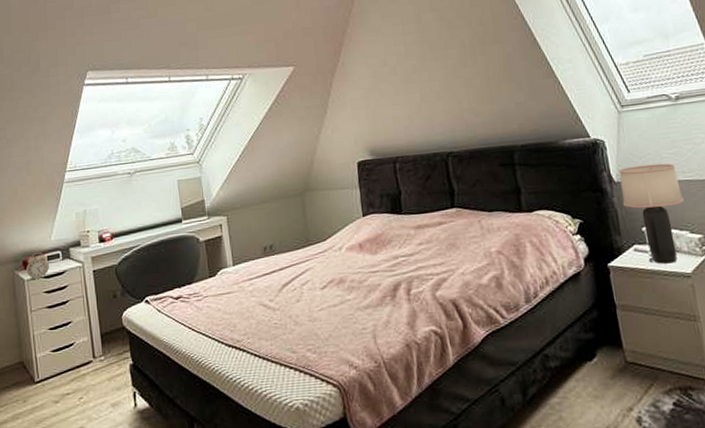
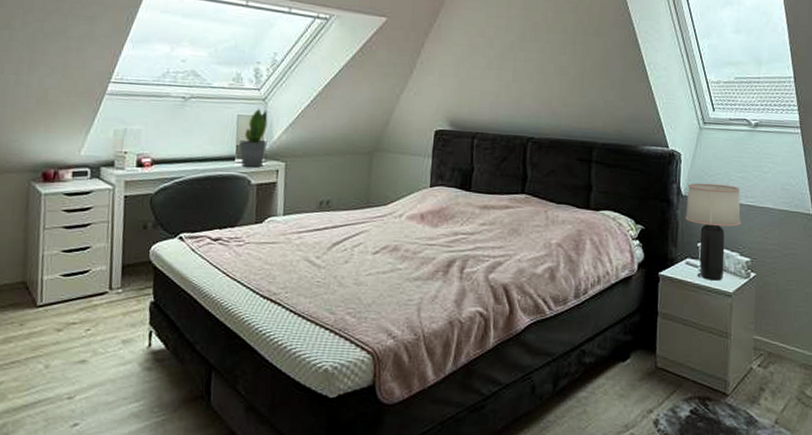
alarm clock: present [26,252,49,280] -> none [45,165,74,195]
potted plant: none [182,170,208,227] -> present [238,108,268,168]

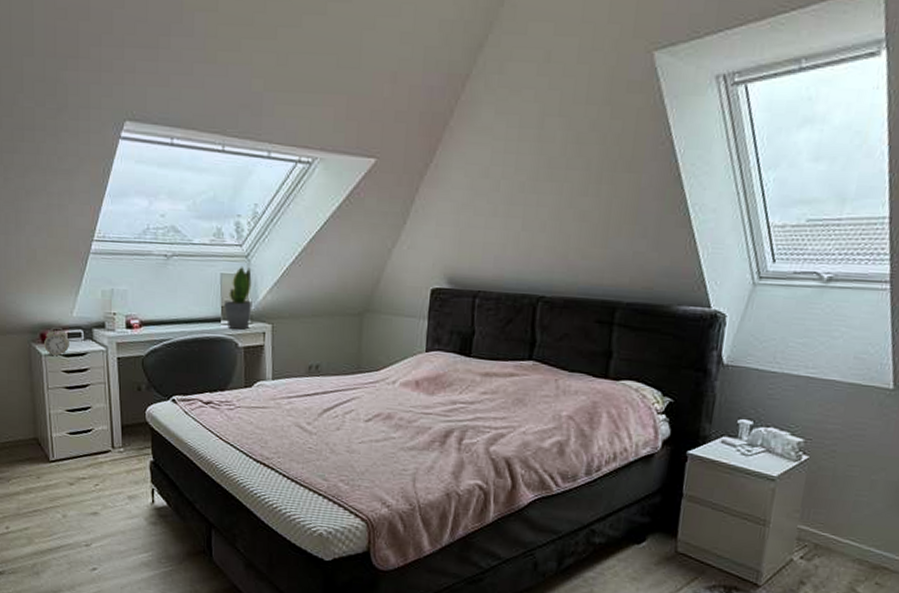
alarm clock: none [45,165,74,195] -> present [44,326,69,356]
table lamp: present [685,183,741,281] -> none [724,350,800,463]

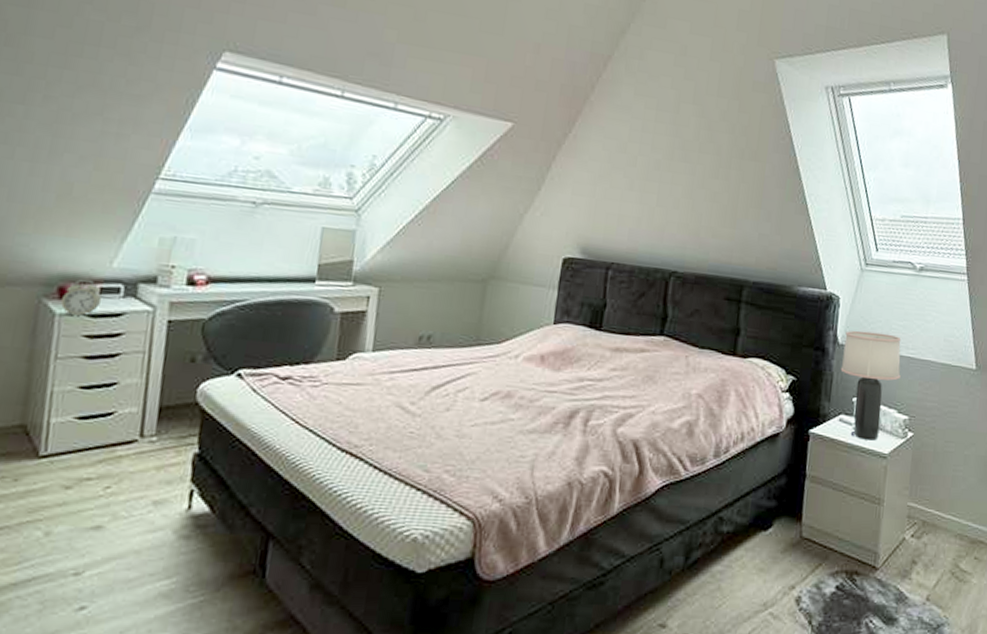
potted plant: present [223,265,252,330] -> none [321,220,361,293]
table lamp: none [724,350,800,463] -> present [840,330,902,441]

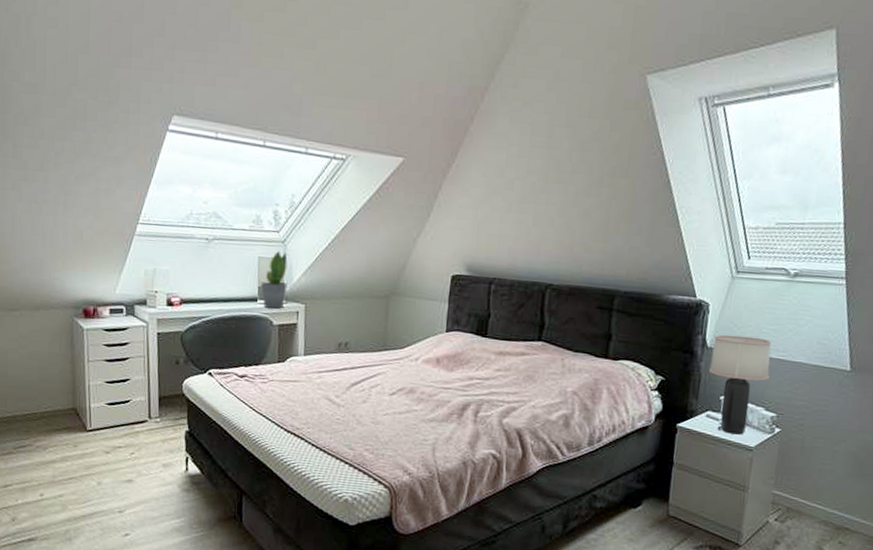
alarm clock: present [61,279,101,316] -> none [87,302,111,330]
potted plant: none [321,220,361,293] -> present [260,250,288,309]

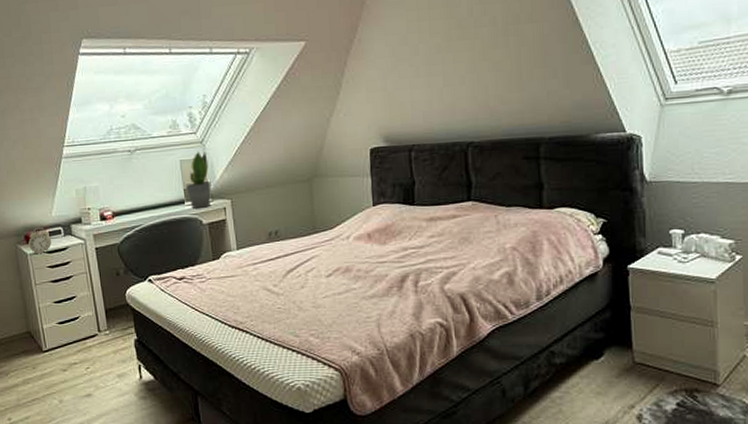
alarm clock: none [87,302,111,330] -> present [28,227,51,255]
table lamp: present [708,335,772,435] -> none [652,163,720,268]

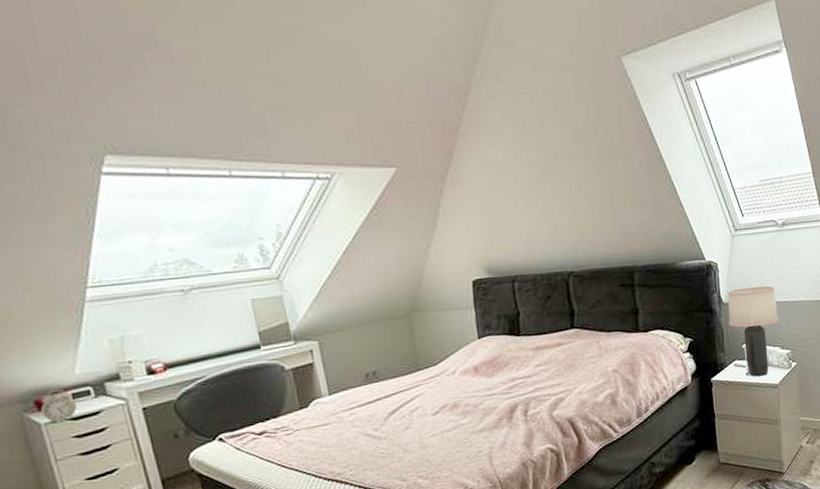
potted plant: present [185,151,212,208] -> none [259,288,294,353]
table lamp: none [652,163,720,268] -> present [727,286,779,377]

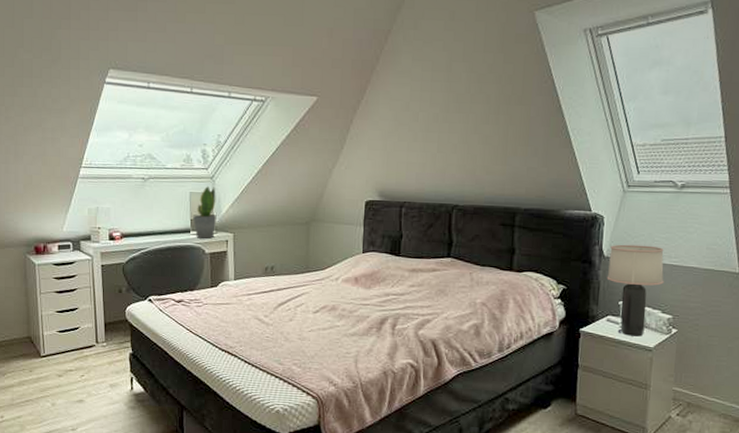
alarm clock: present [41,389,77,424] -> none [38,240,60,265]
potted plant: none [259,288,294,353] -> present [192,185,217,239]

